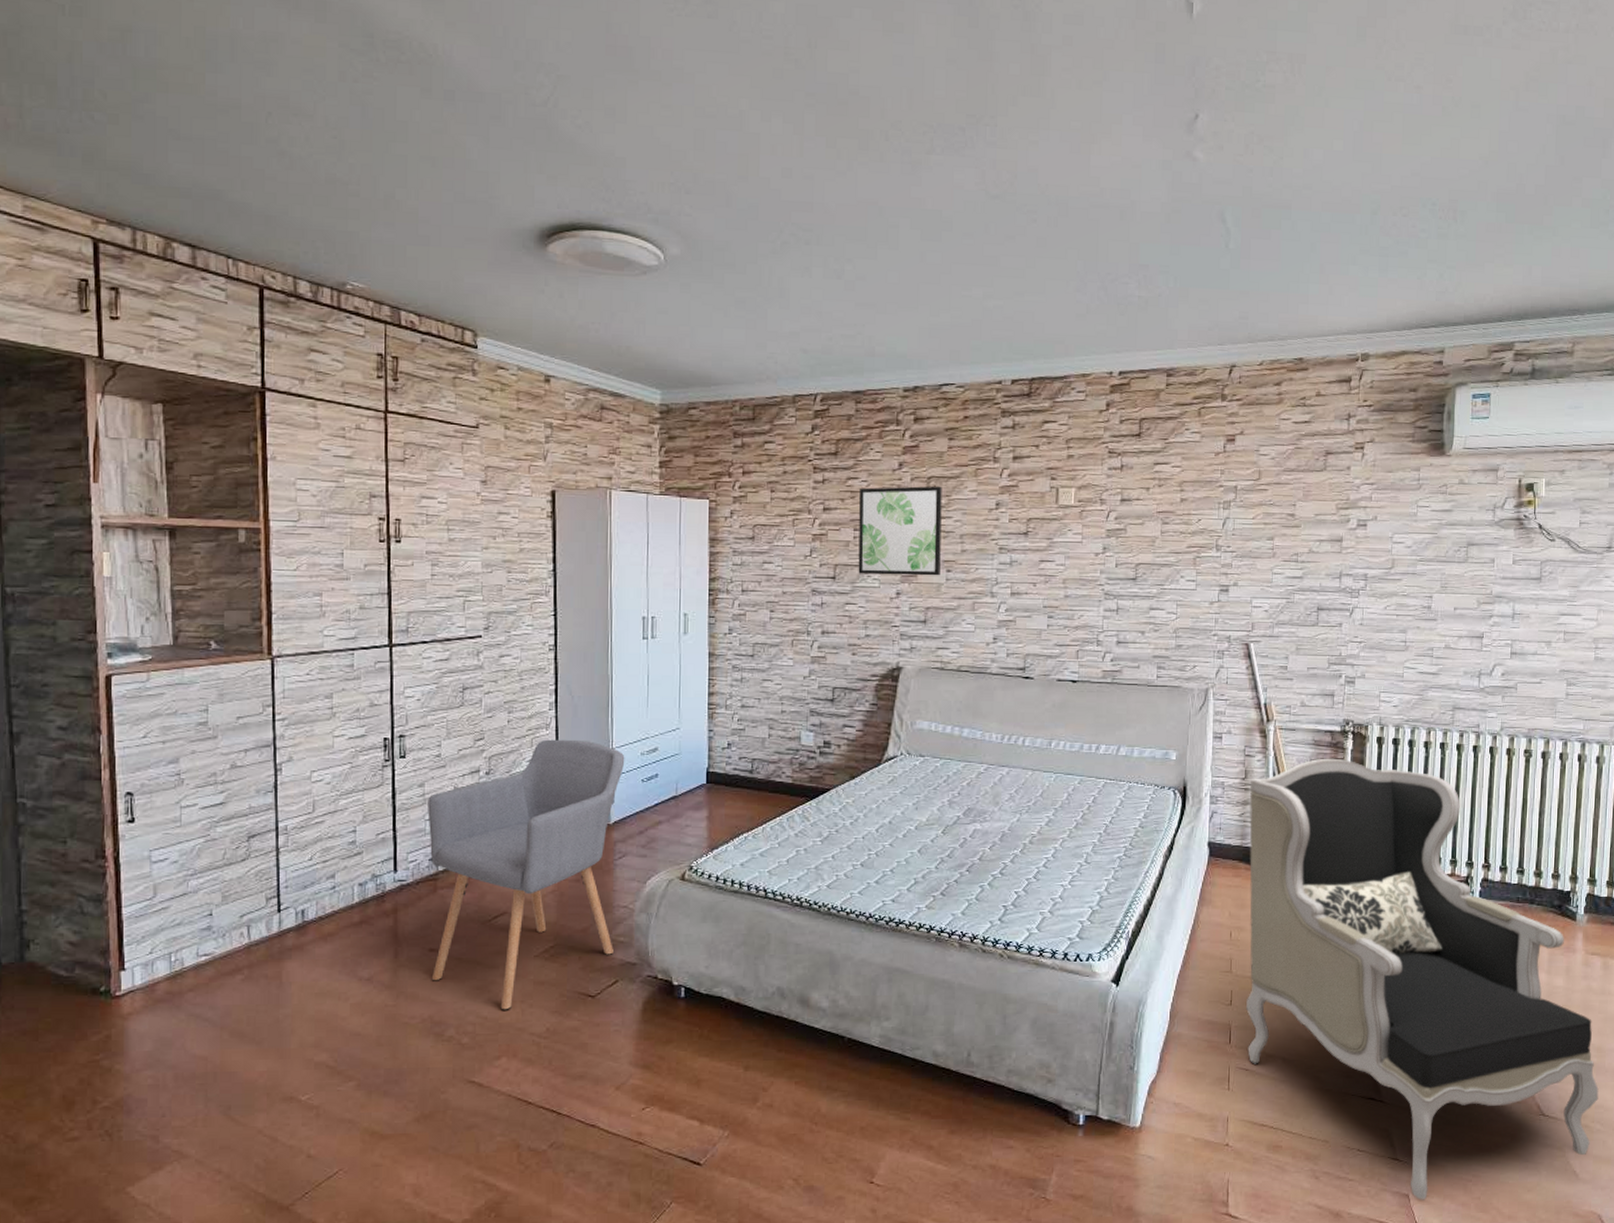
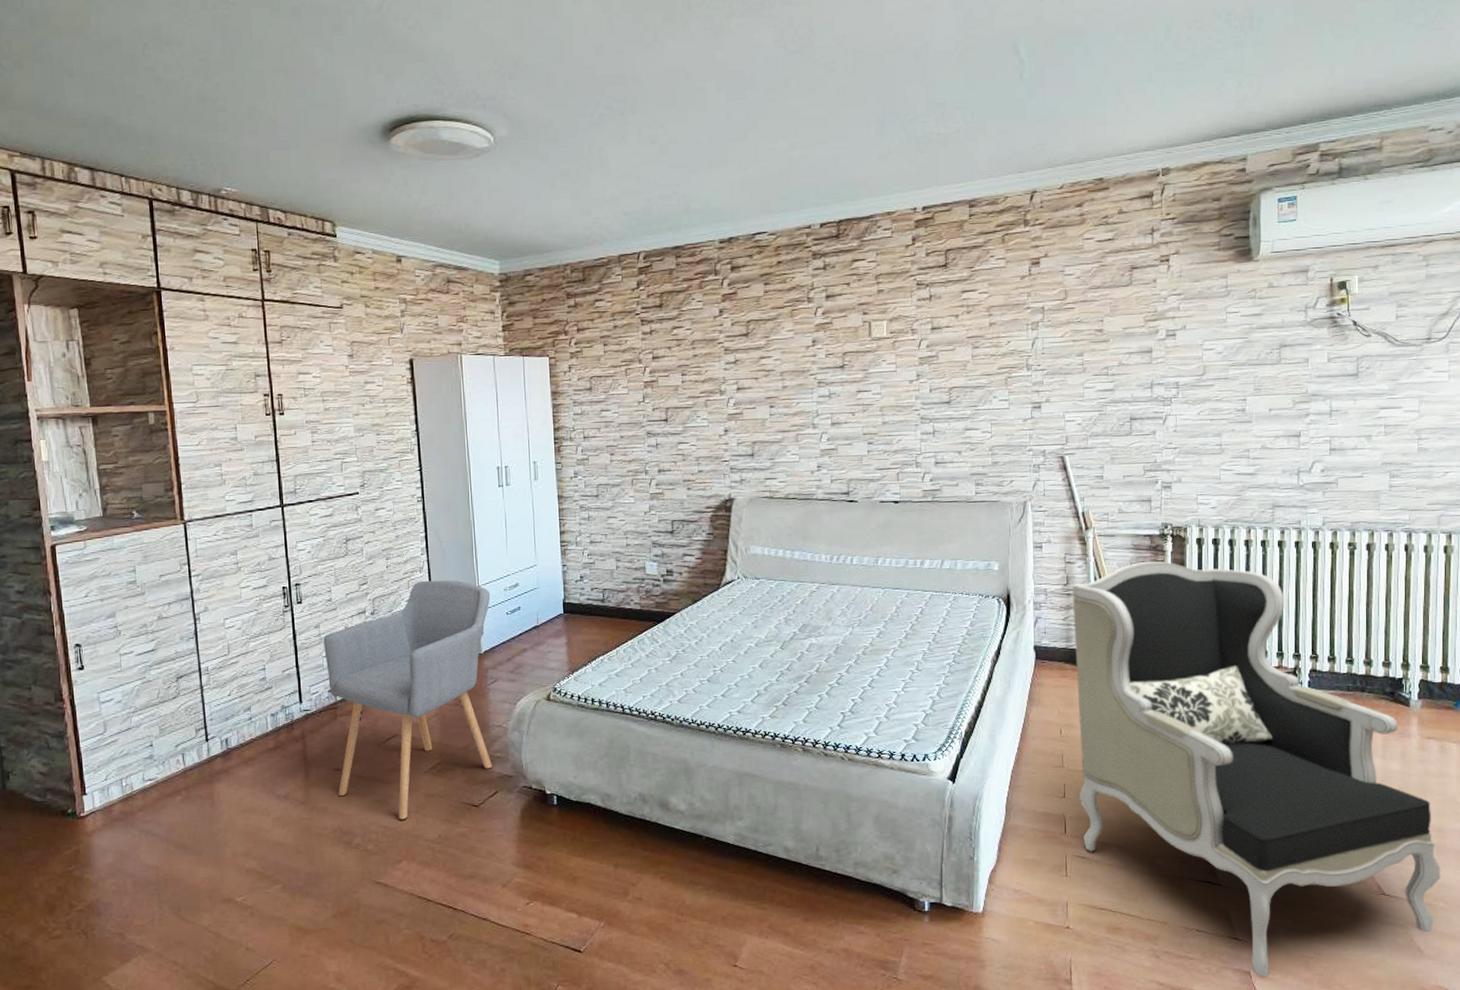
wall art: present [858,486,942,576] -> none [685,328,764,415]

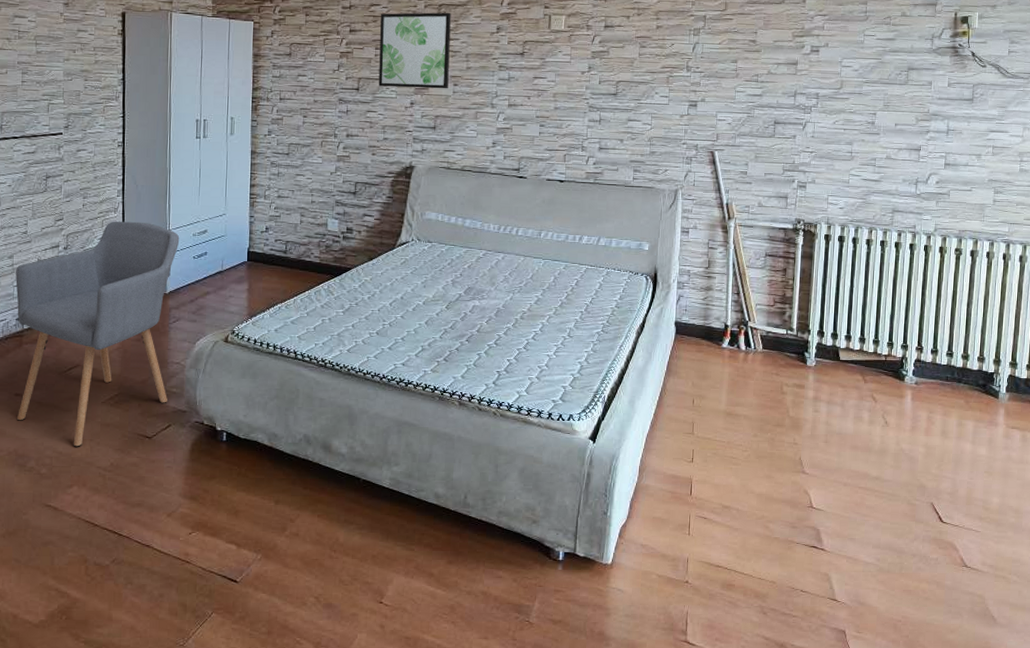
wall art: none [685,328,764,415] -> present [378,12,451,89]
armchair: present [1072,560,1441,977] -> none [706,251,1016,636]

